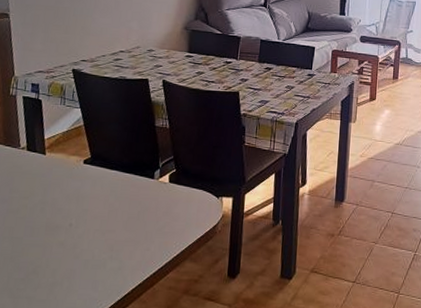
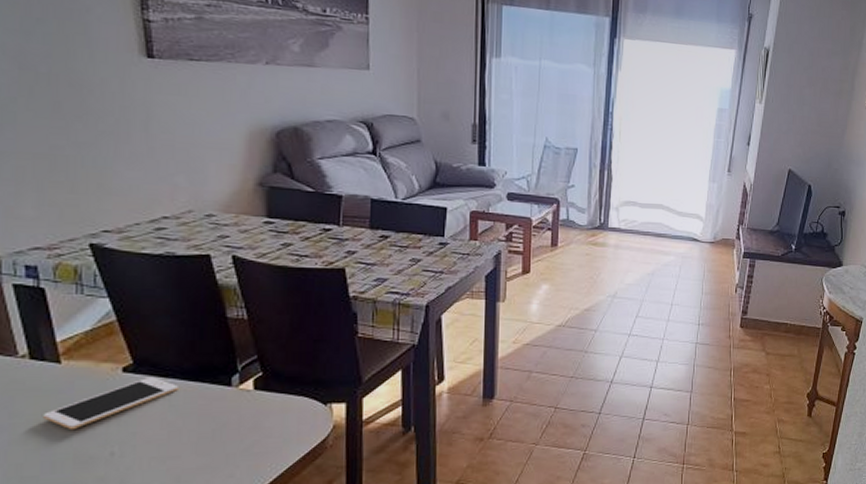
cell phone: none [30,168,118,204] -> present [43,376,178,429]

